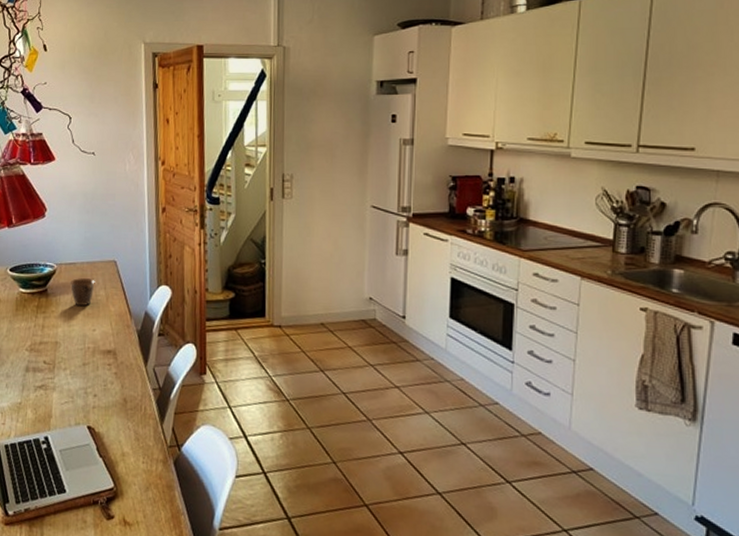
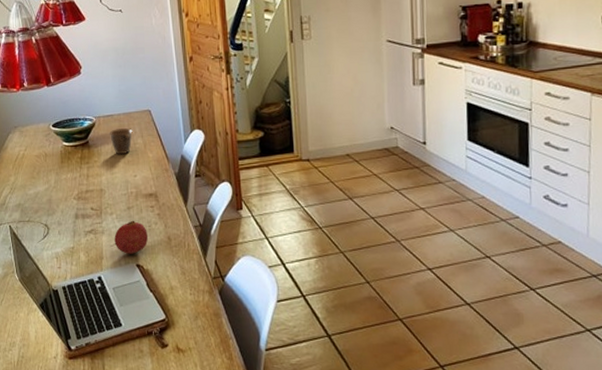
fruit: none [65,378,103,415] -> present [114,220,149,254]

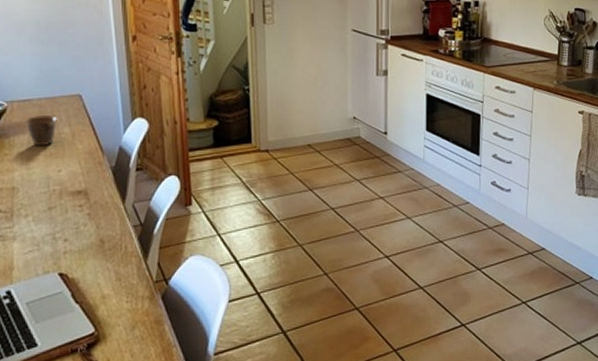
fruit: present [114,220,149,254] -> none [29,222,75,262]

